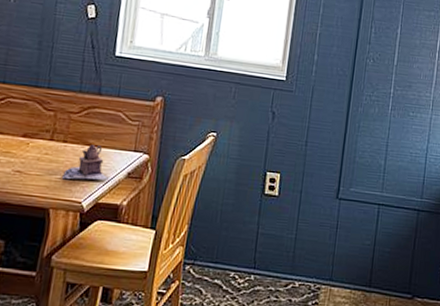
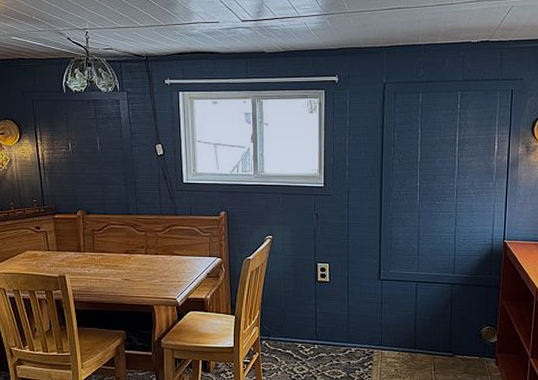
teapot: present [62,143,110,181] -> none [159,253,194,283]

